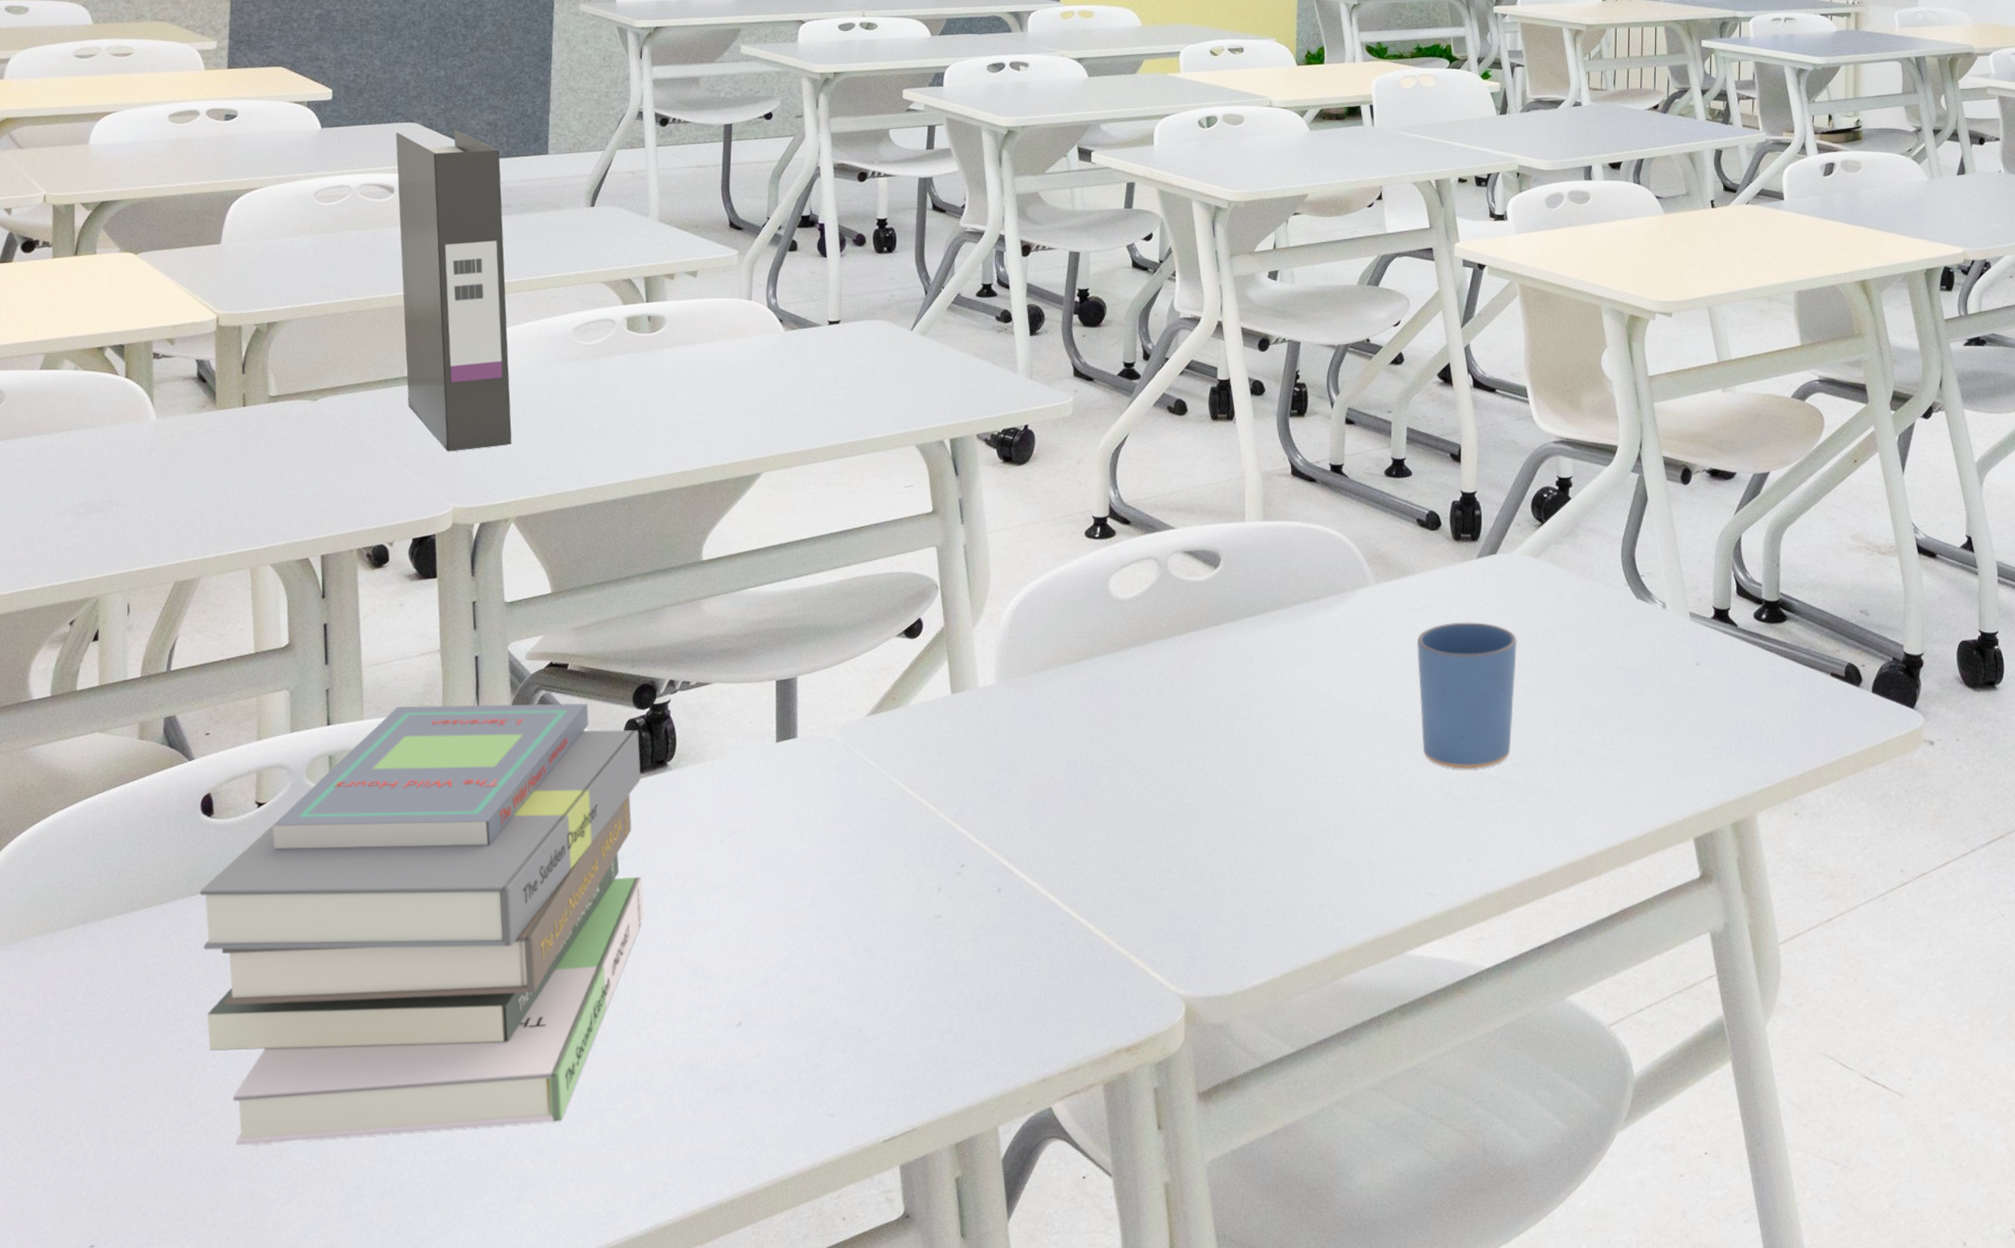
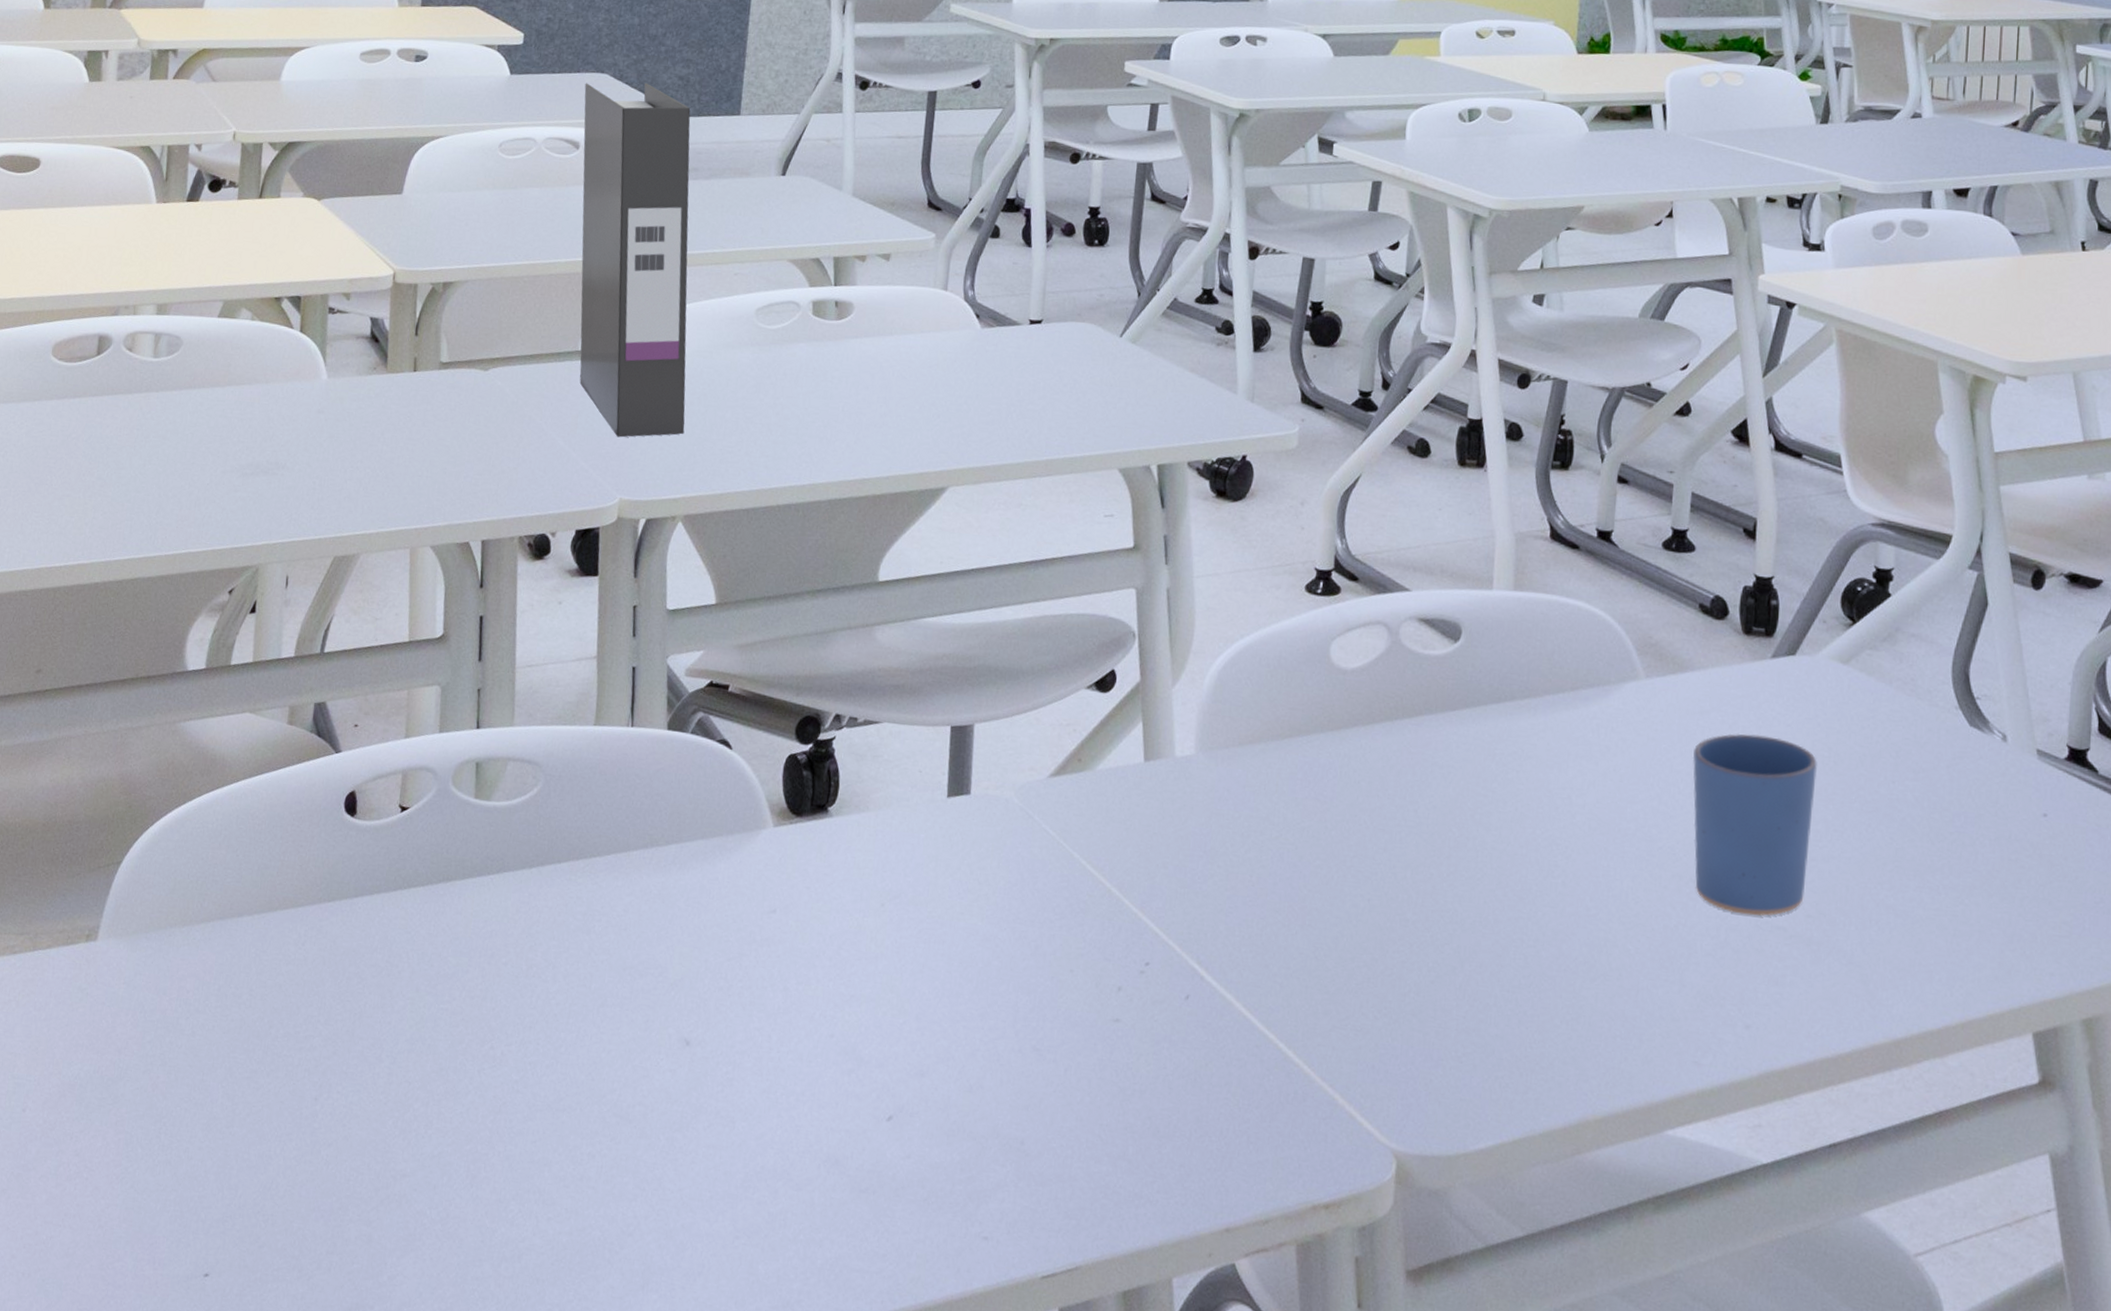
books: present [199,703,644,1146] -> none [336,715,800,1204]

